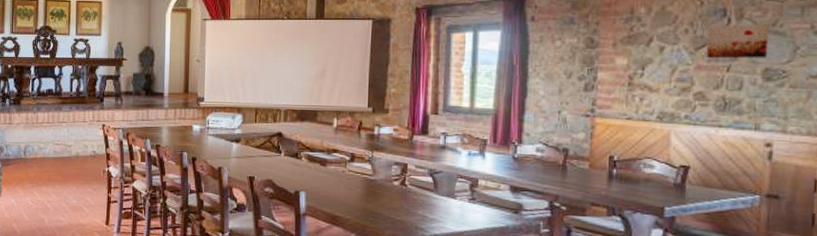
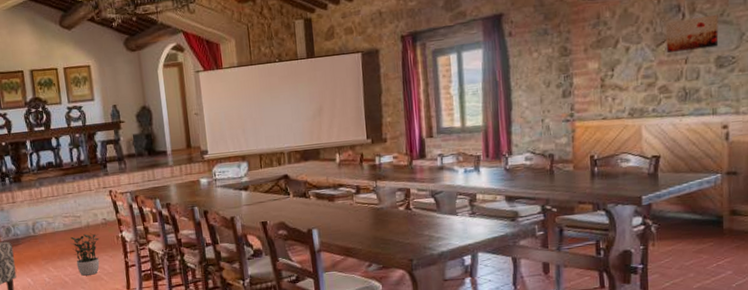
potted plant: none [58,164,86,205] -> present [70,233,100,276]

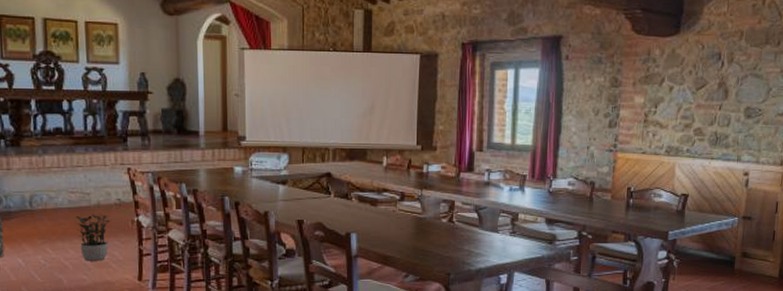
wall art: present [666,14,719,53] -> none [704,67,752,98]

